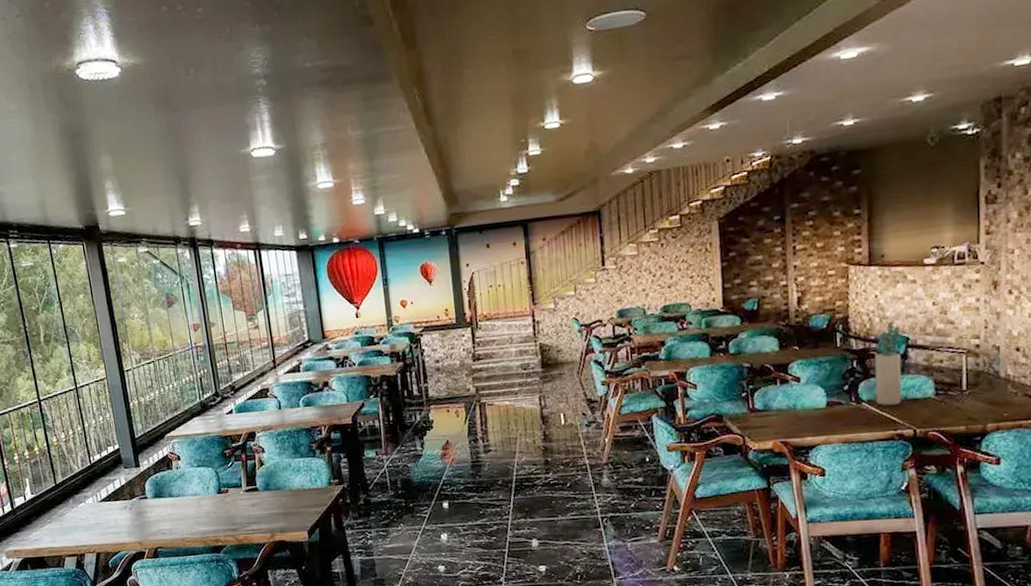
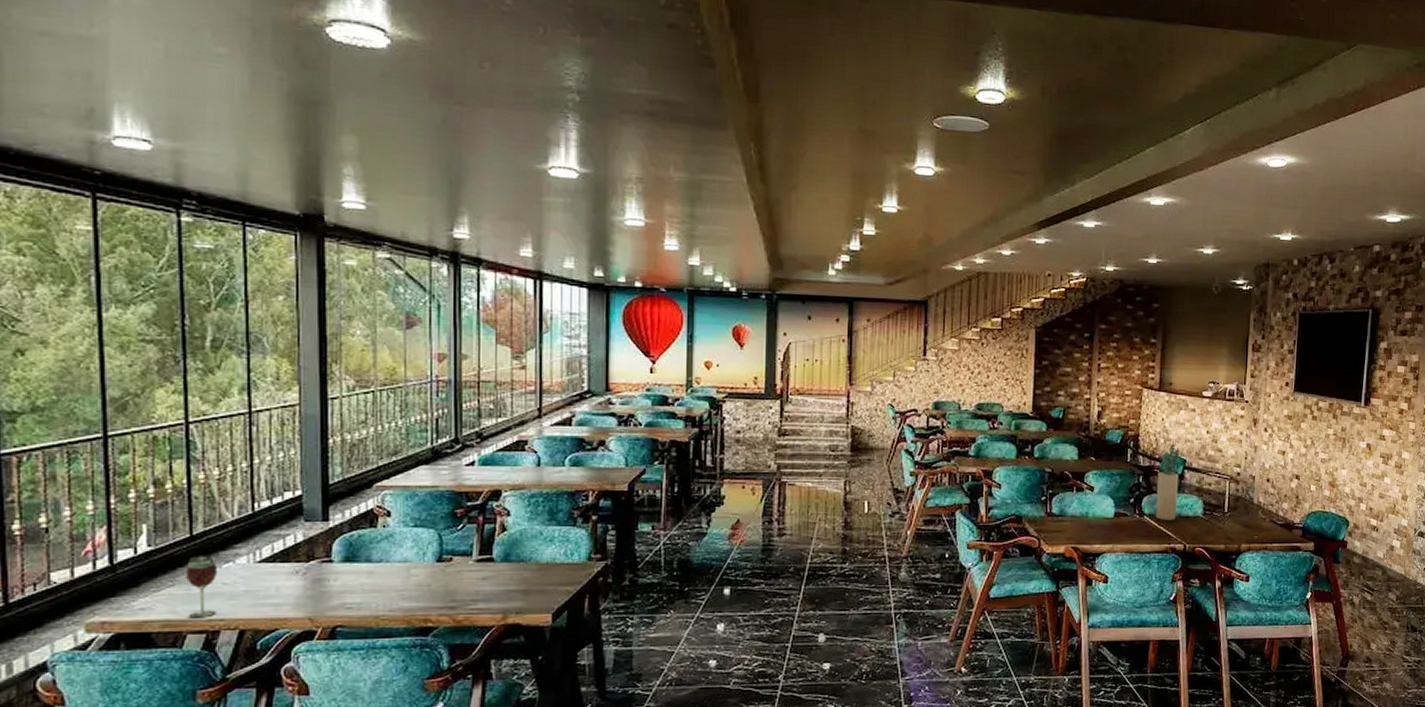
wineglass: none [57,499,80,546] -> present [186,556,218,618]

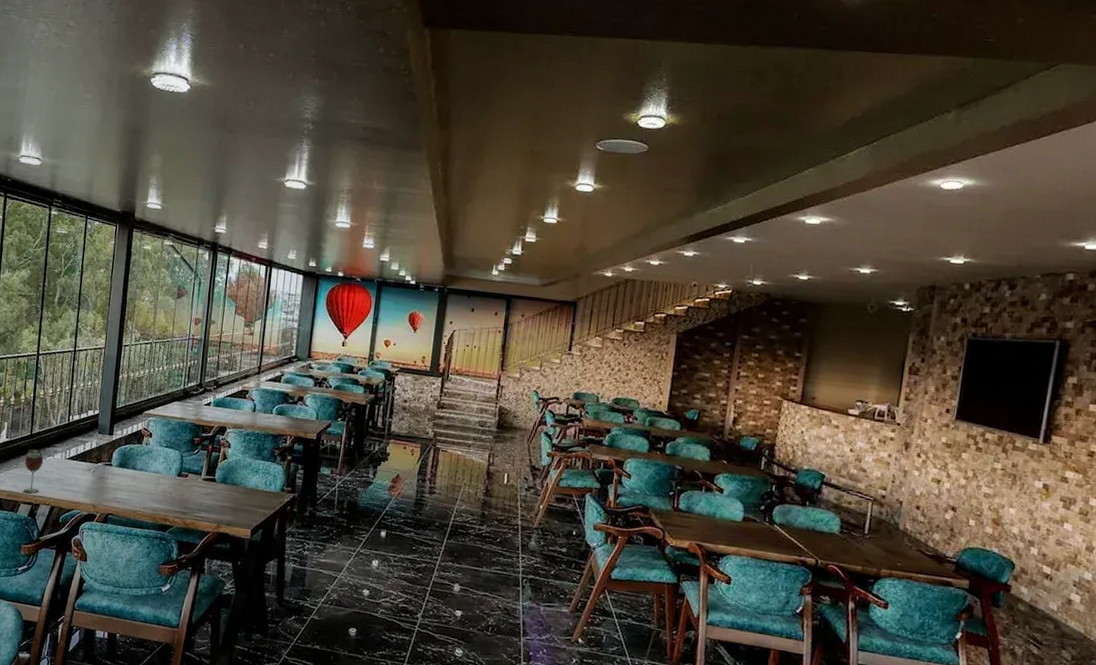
vase: present [1155,440,1180,521] -> none [787,454,818,534]

